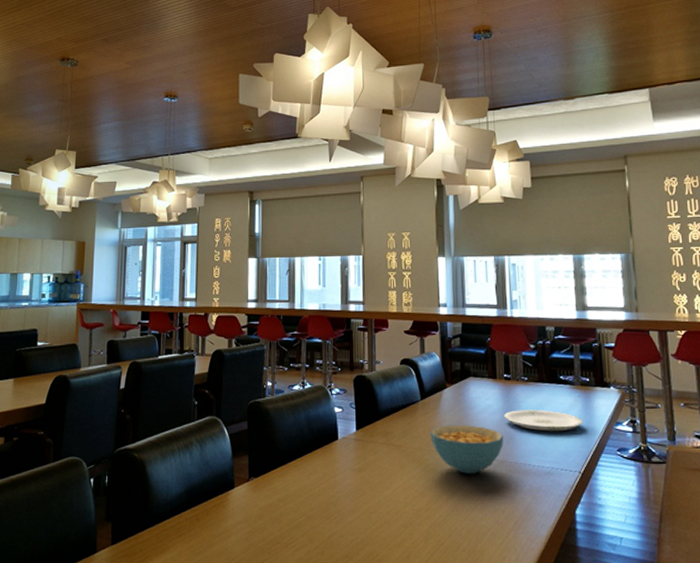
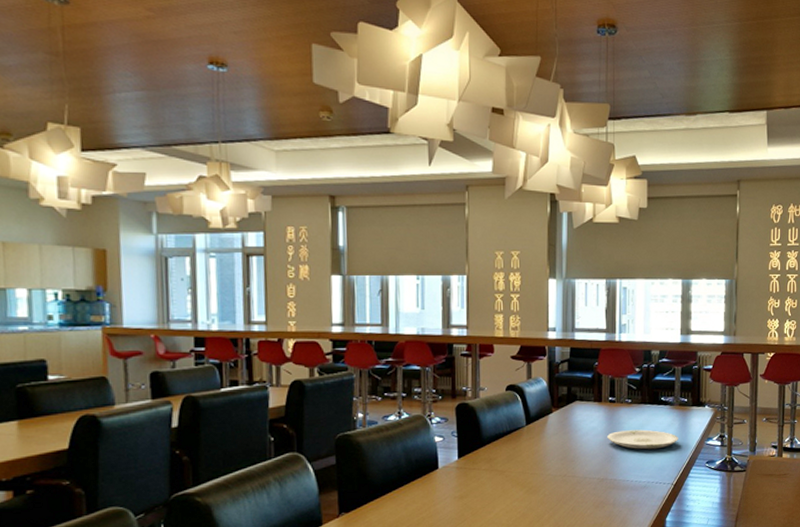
cereal bowl: present [431,425,504,474] -> none [535,447,606,493]

